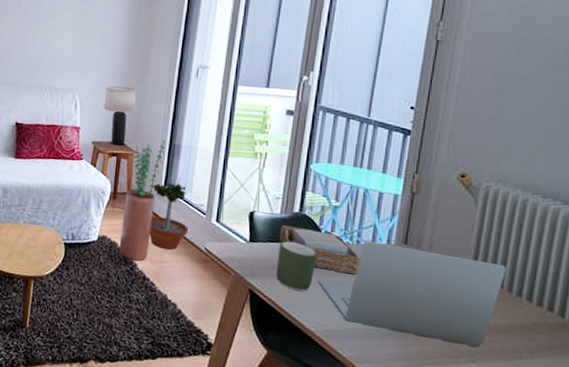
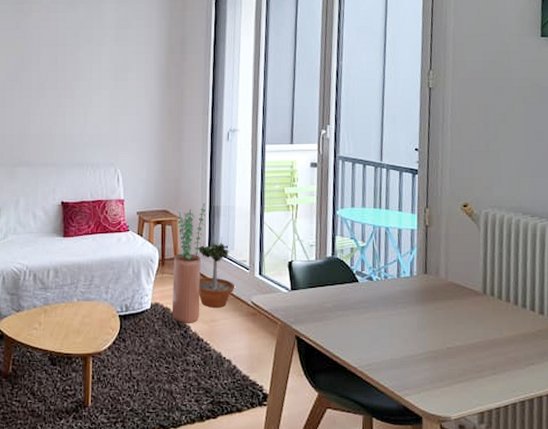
table lamp: present [103,85,137,146] -> none [144,156,176,214]
mug: present [276,240,317,291] -> none [317,284,352,330]
napkin holder: present [279,225,360,275] -> none [316,270,390,308]
laptop: present [317,240,506,347] -> none [354,275,511,359]

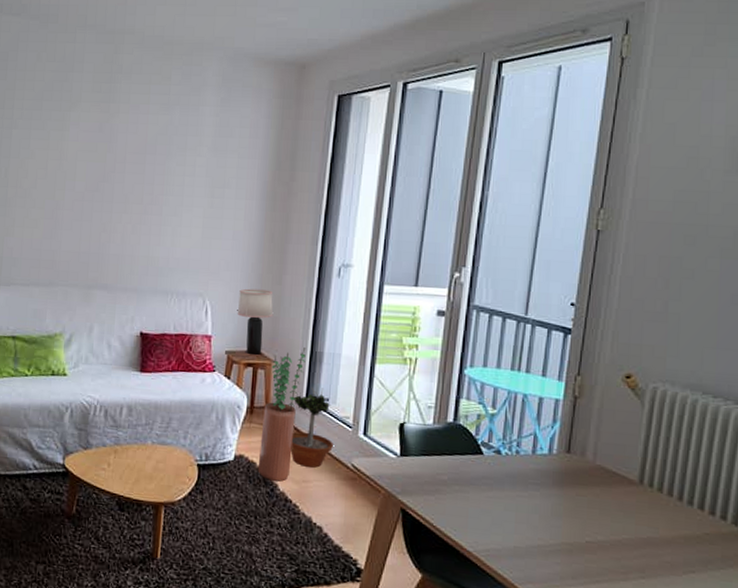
table lamp: none [144,156,176,214] -> present [237,288,274,355]

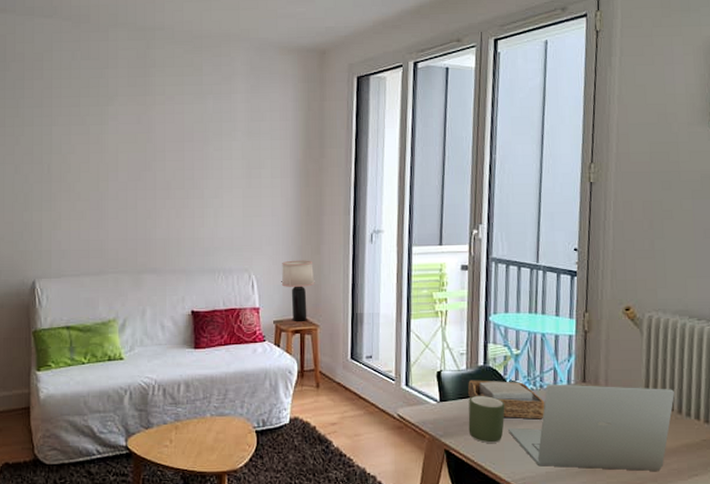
vase: present [257,348,306,482] -> none [312,311,348,438]
potted tree: present [290,387,333,468] -> none [340,346,379,421]
mug: none [429,453,474,508] -> present [468,395,505,443]
napkin holder: none [432,436,520,489] -> present [467,380,545,420]
laptop: none [474,450,676,561] -> present [507,384,675,471]

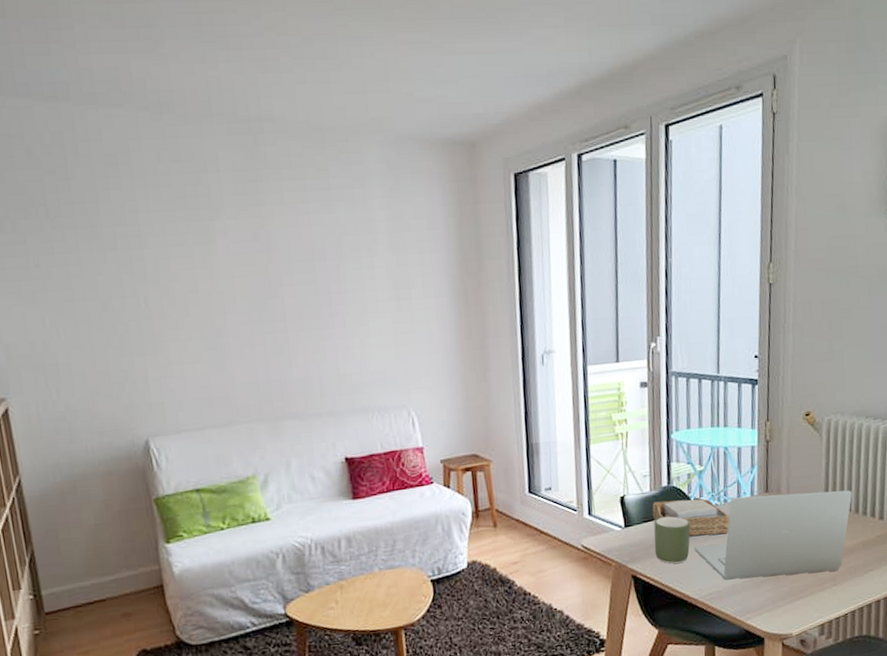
table lamp: present [281,260,315,322] -> none [444,389,484,459]

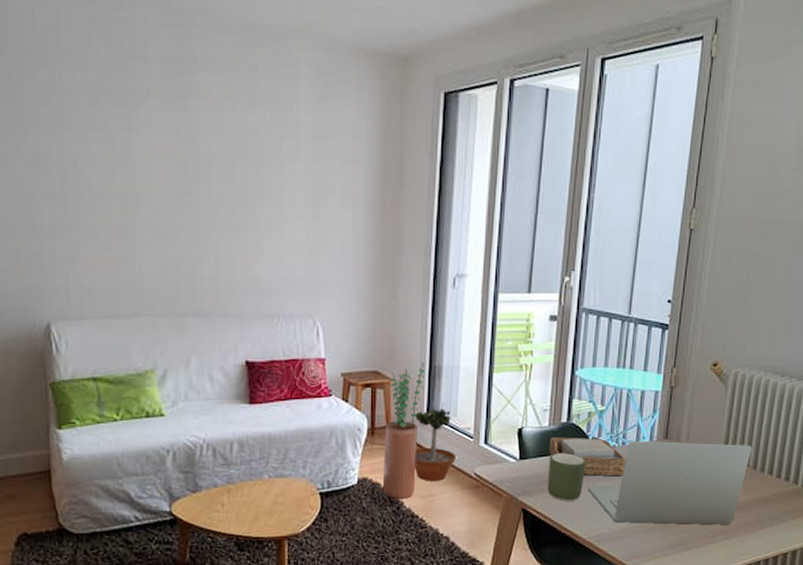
vase: none [489,442,524,579] -> present [382,363,425,499]
potted tree: none [517,478,562,558] -> present [414,402,456,481]

